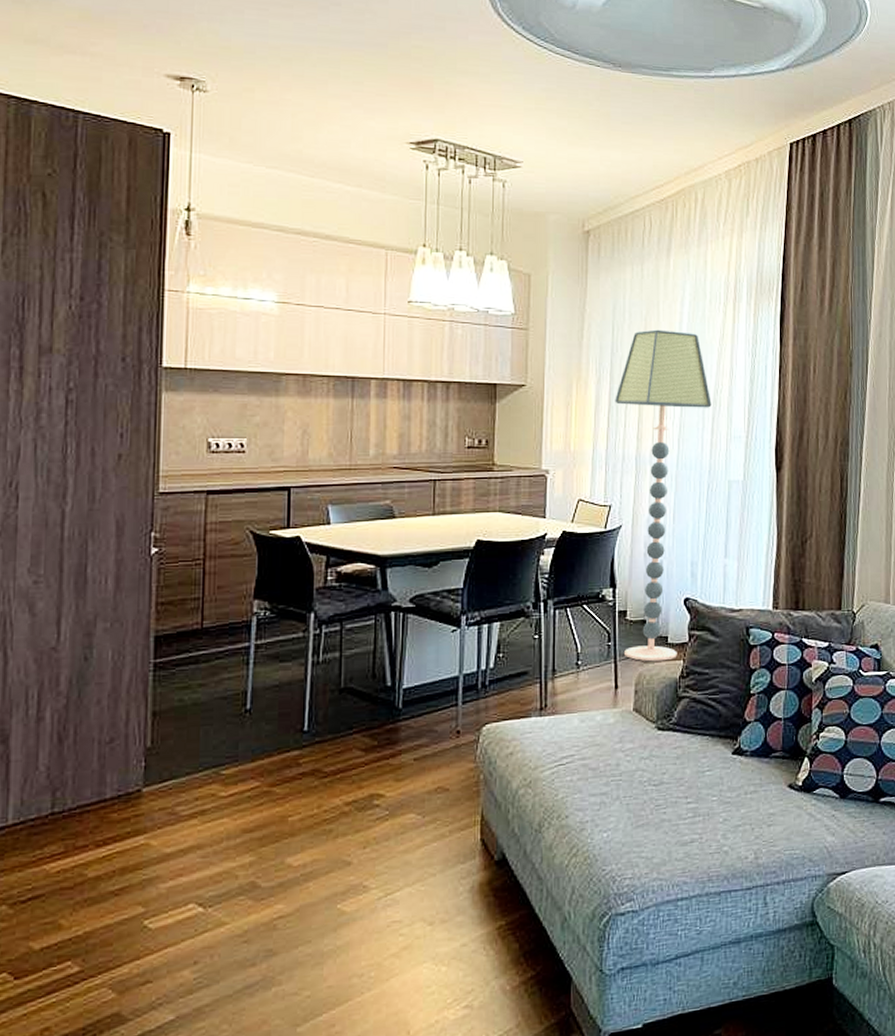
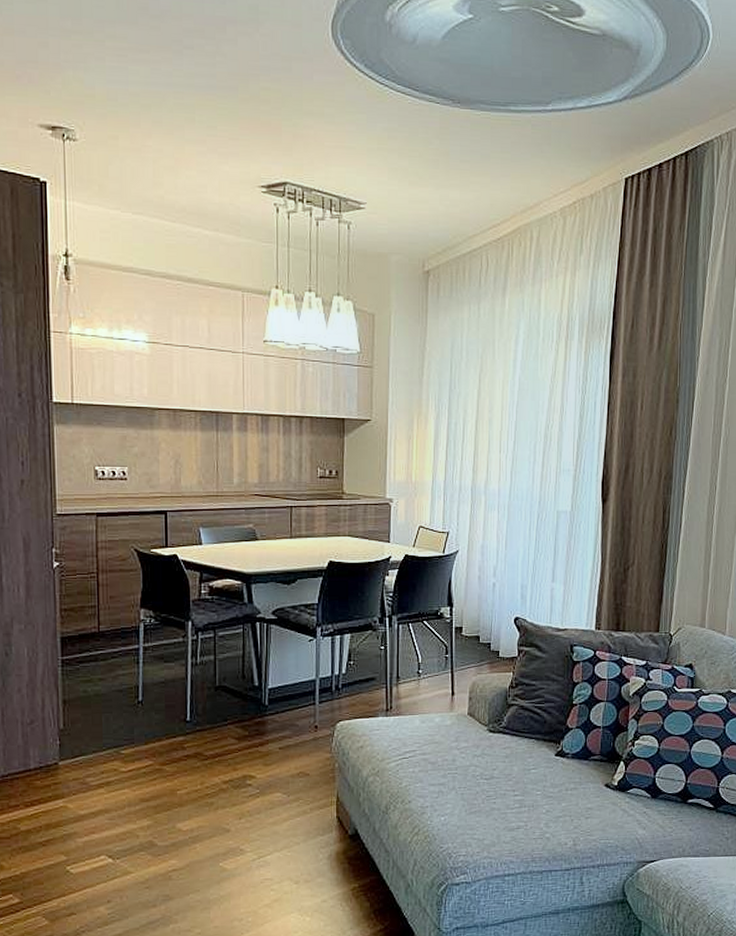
floor lamp: present [615,329,712,662] -> none [452,367,543,673]

